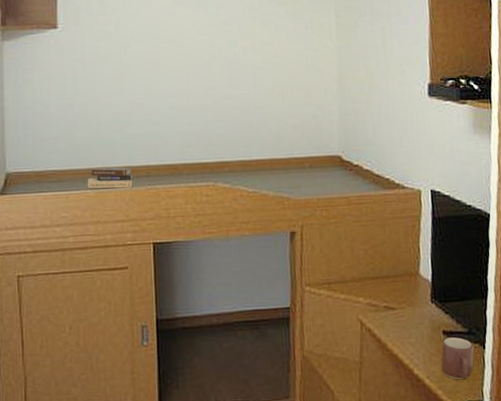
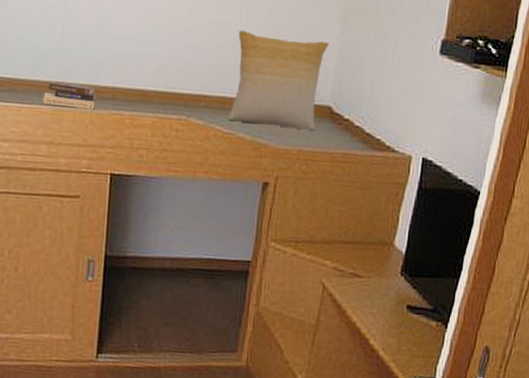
pillow: none [250,100,330,181] -> present [227,30,329,132]
mug: present [441,336,475,380] -> none [398,311,437,356]

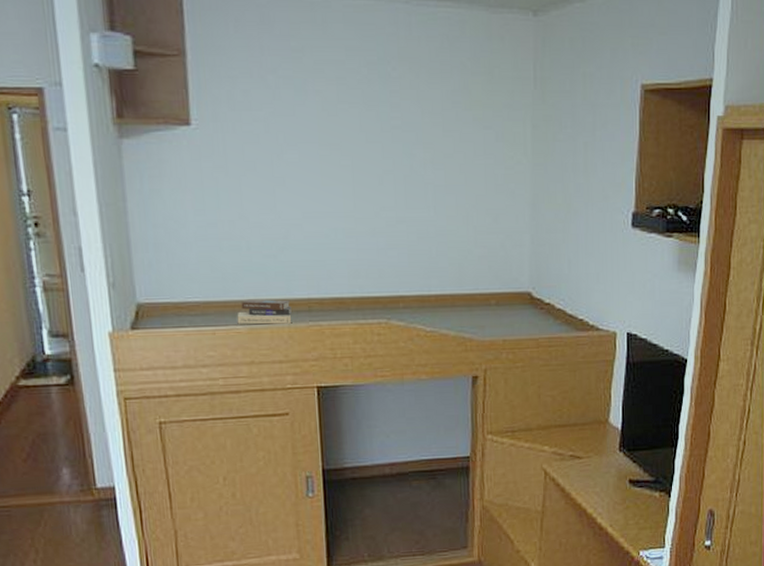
pillow: present [227,30,329,132] -> none [428,225,521,319]

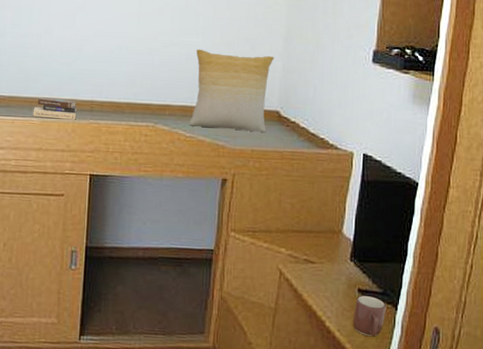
pillow: none [428,225,521,319] -> present [189,49,275,133]
mug: none [625,485,660,528] -> present [353,295,387,337]

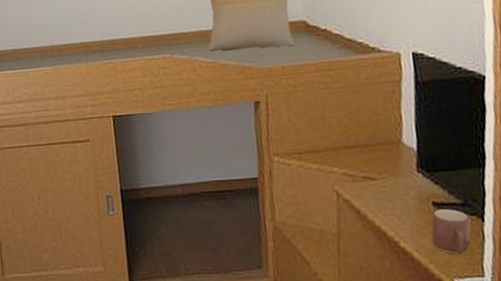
books: present [33,97,77,120] -> none [44,43,89,66]

